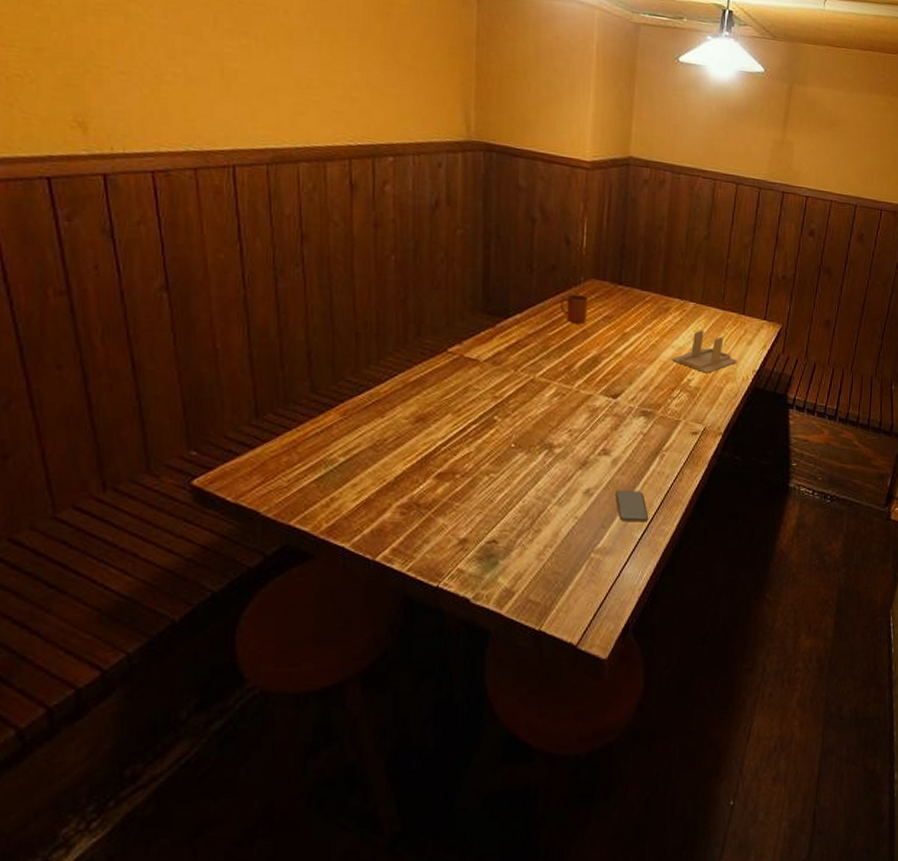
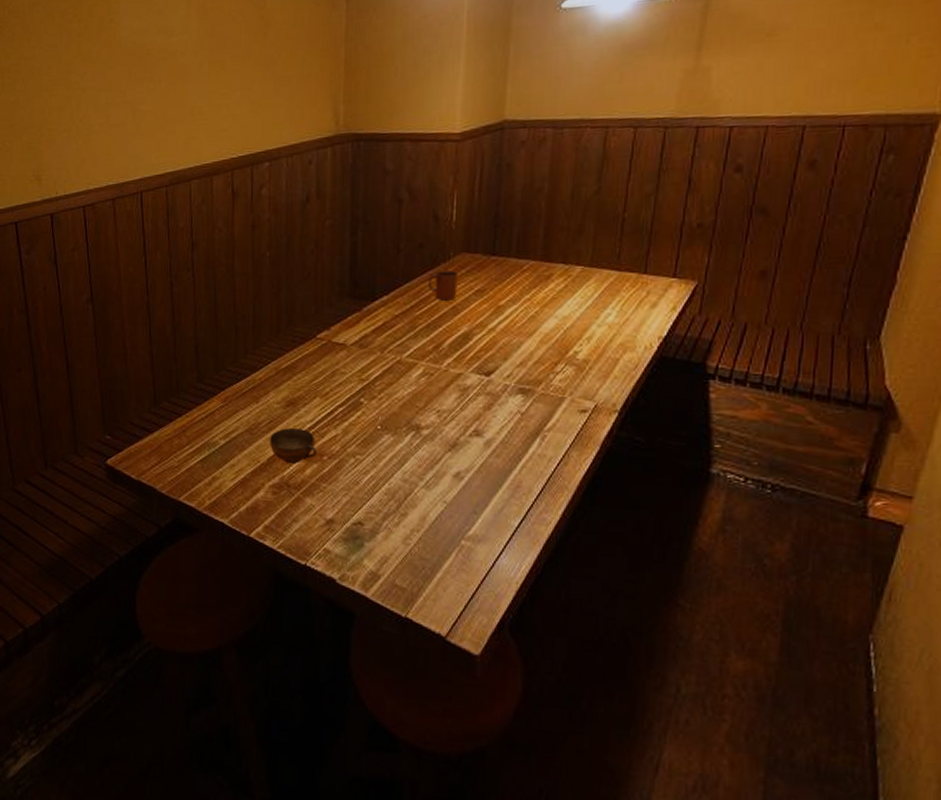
cup: none [397,445,449,482] -> present [270,428,317,463]
smartphone: present [616,490,649,523] -> none [489,474,528,510]
napkin holder: present [672,330,737,373] -> none [555,295,637,343]

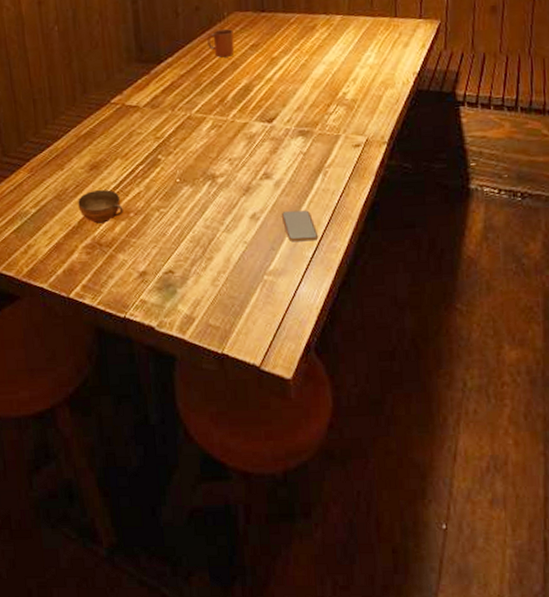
smartphone: none [489,474,528,510] -> present [282,210,319,242]

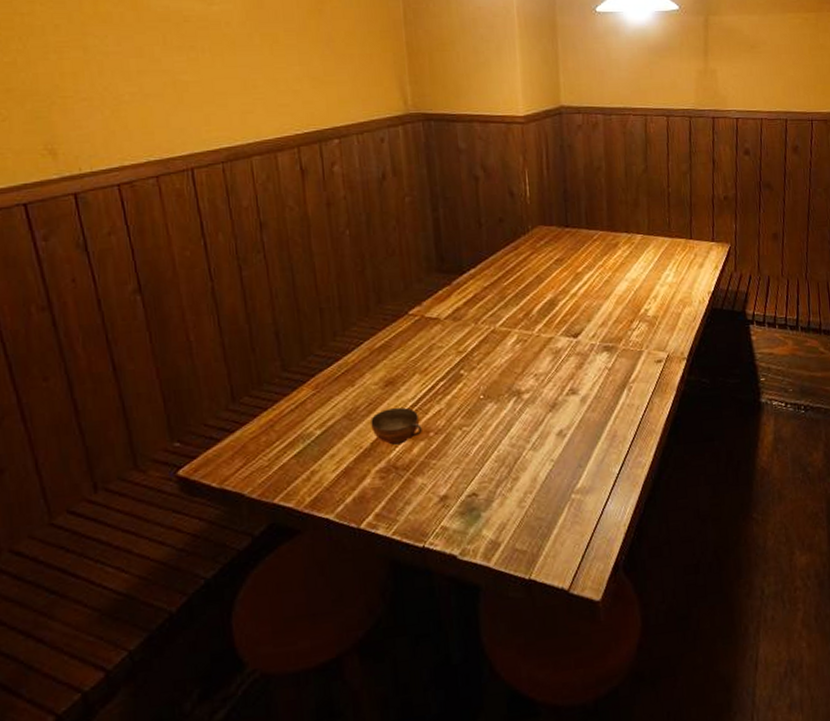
cup: present [207,28,235,58] -> none [511,241,539,271]
smartphone: present [282,210,319,242] -> none [588,426,625,458]

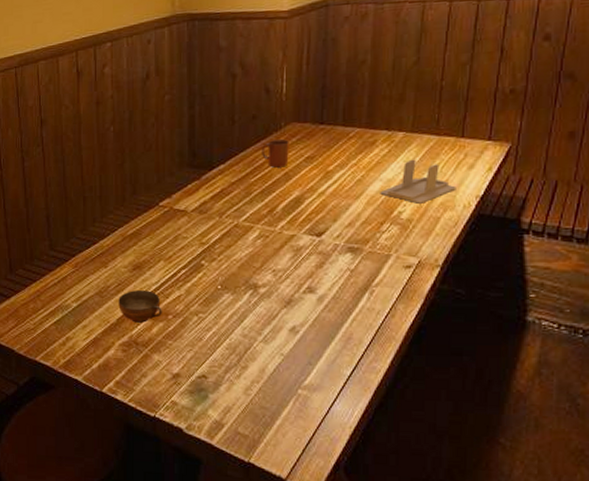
cup: none [511,241,539,271] -> present [262,138,289,168]
napkin holder: none [627,260,691,301] -> present [380,159,456,204]

